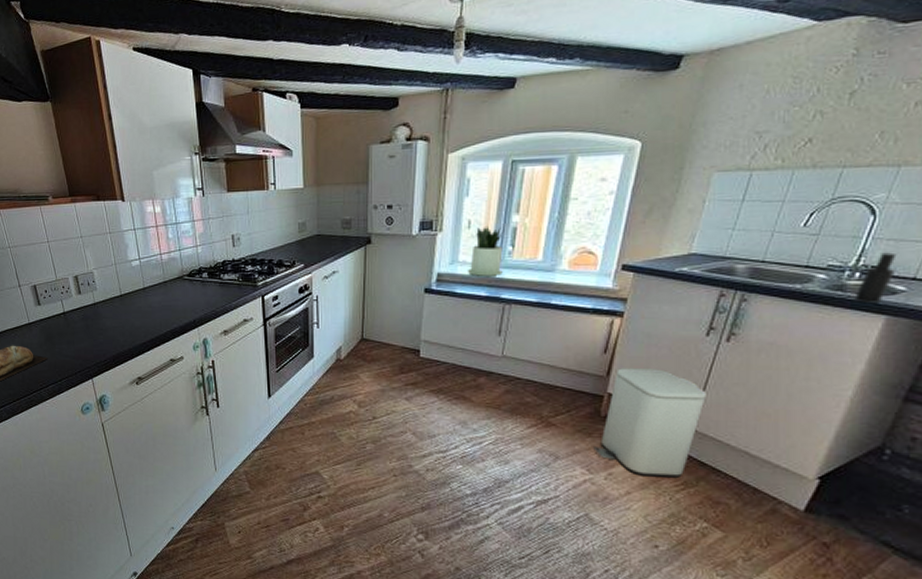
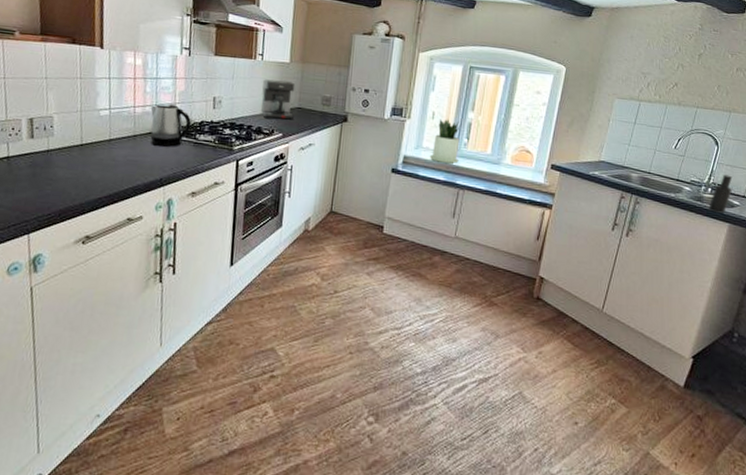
kettle: none [175,246,215,291] -> present [150,102,192,148]
coffee maker: none [277,207,314,251] -> present [260,79,295,120]
pedal bin: present [594,368,706,478] -> none [527,254,613,357]

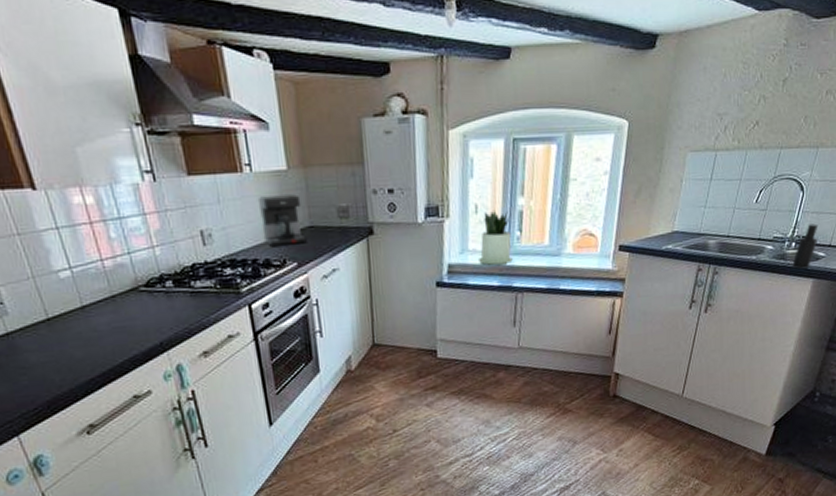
kettle: present [150,102,192,148] -> none [122,247,182,305]

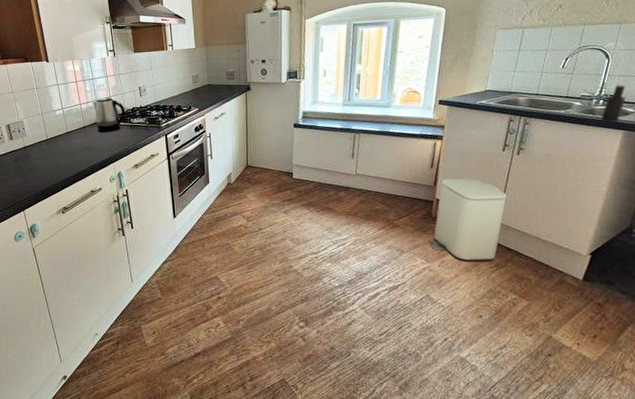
kettle: none [122,247,182,305] -> present [92,97,126,133]
coffee maker: present [257,193,307,248] -> none [175,63,205,98]
planter: present [477,210,513,266] -> none [325,74,352,114]
pedal bin: none [605,344,692,448] -> present [429,178,507,262]

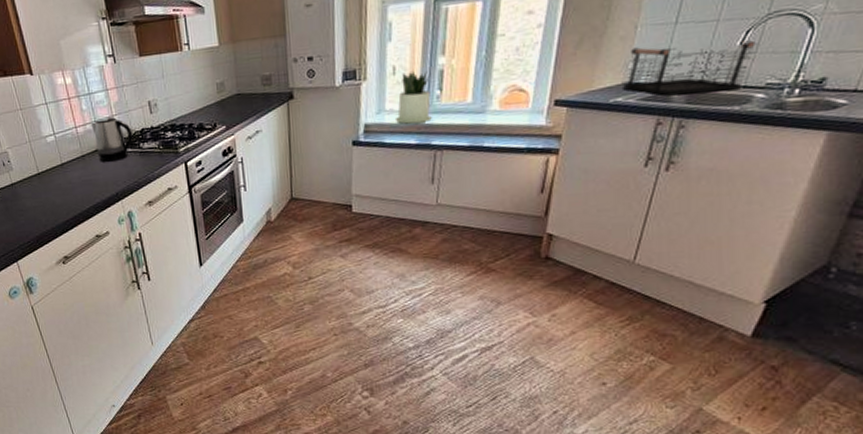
planter: none [325,74,352,114] -> present [394,70,432,125]
pedal bin: present [429,178,507,262] -> none [535,204,648,315]
dish rack: none [486,65,573,101] -> present [623,40,756,96]
soap dispenser: present [601,85,626,123] -> none [795,65,837,121]

